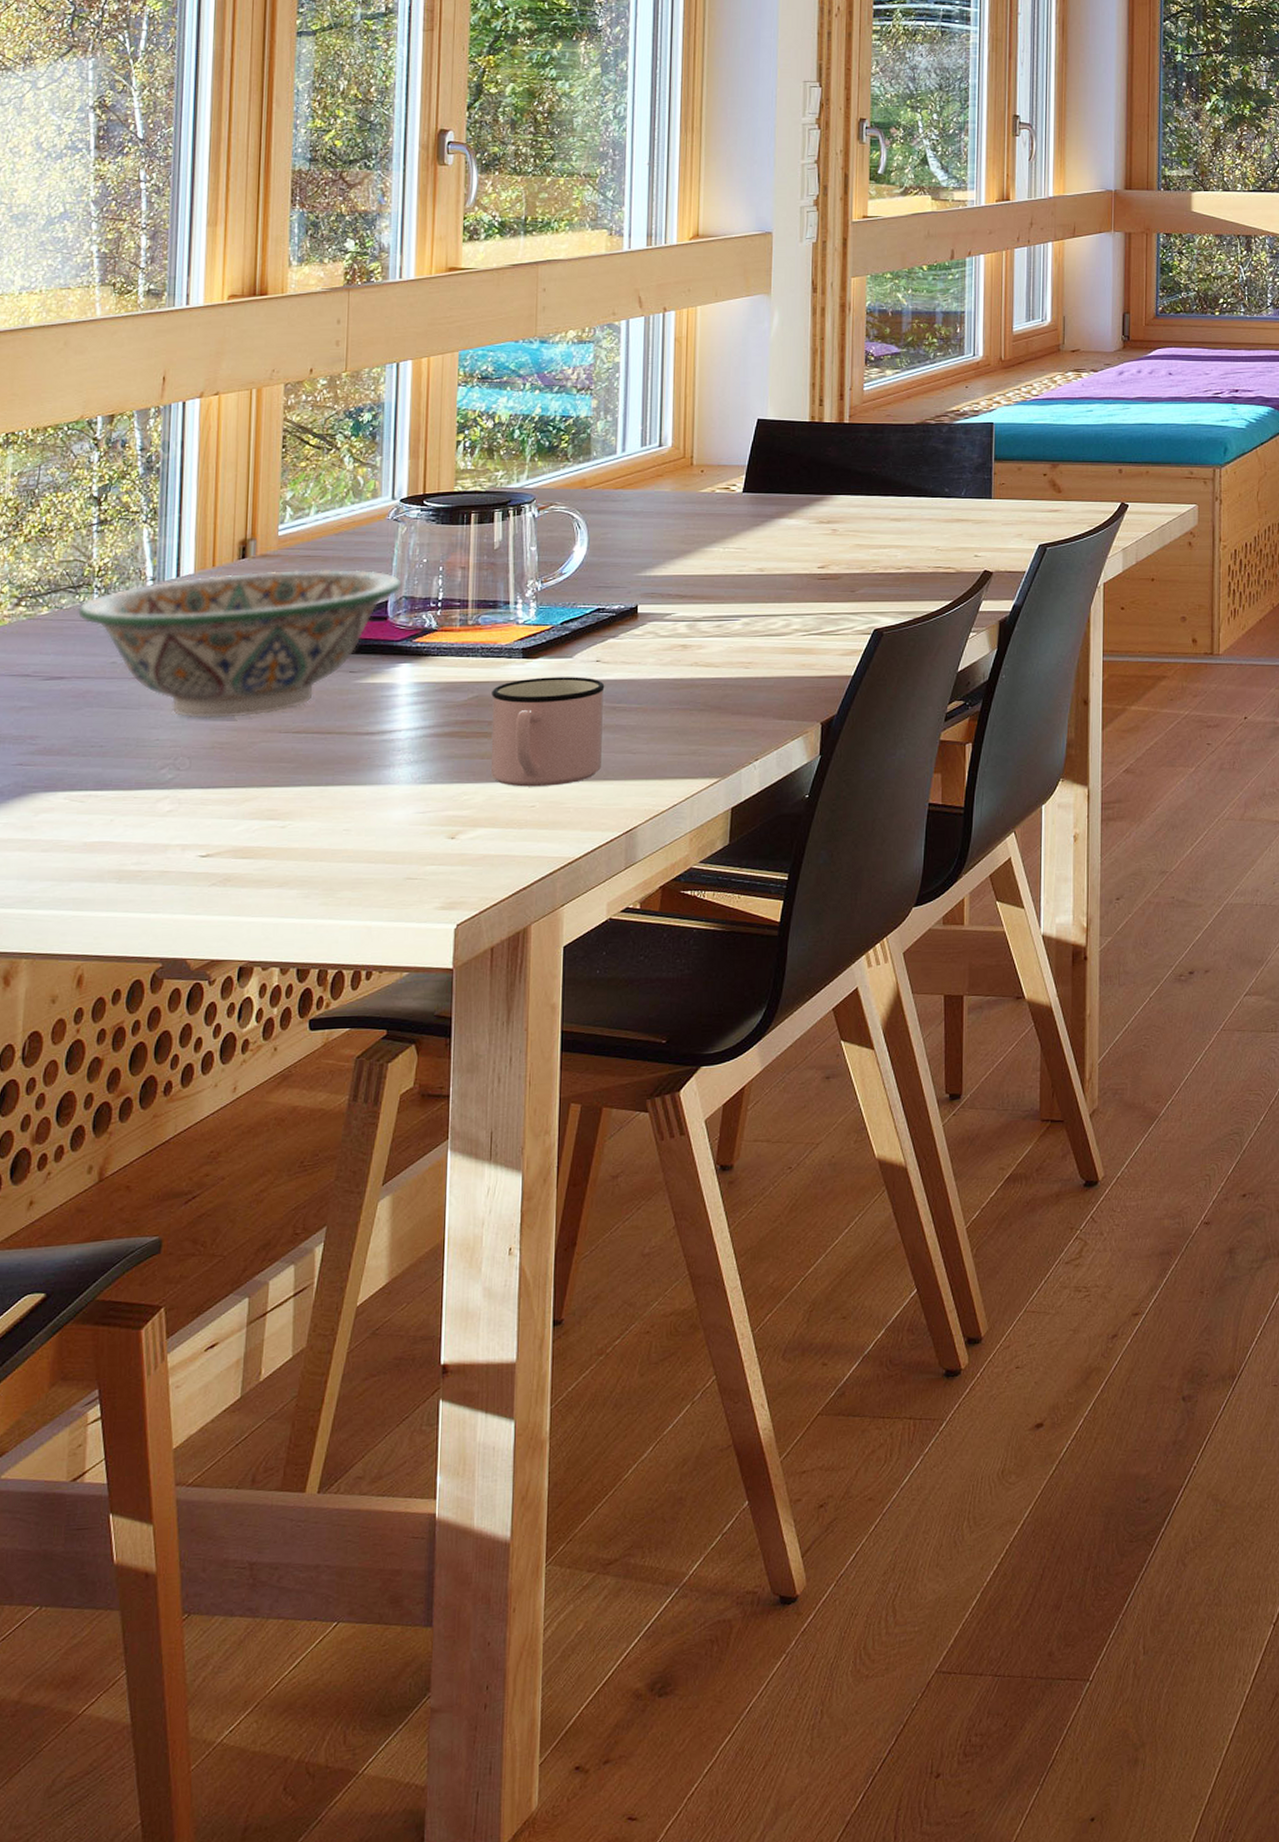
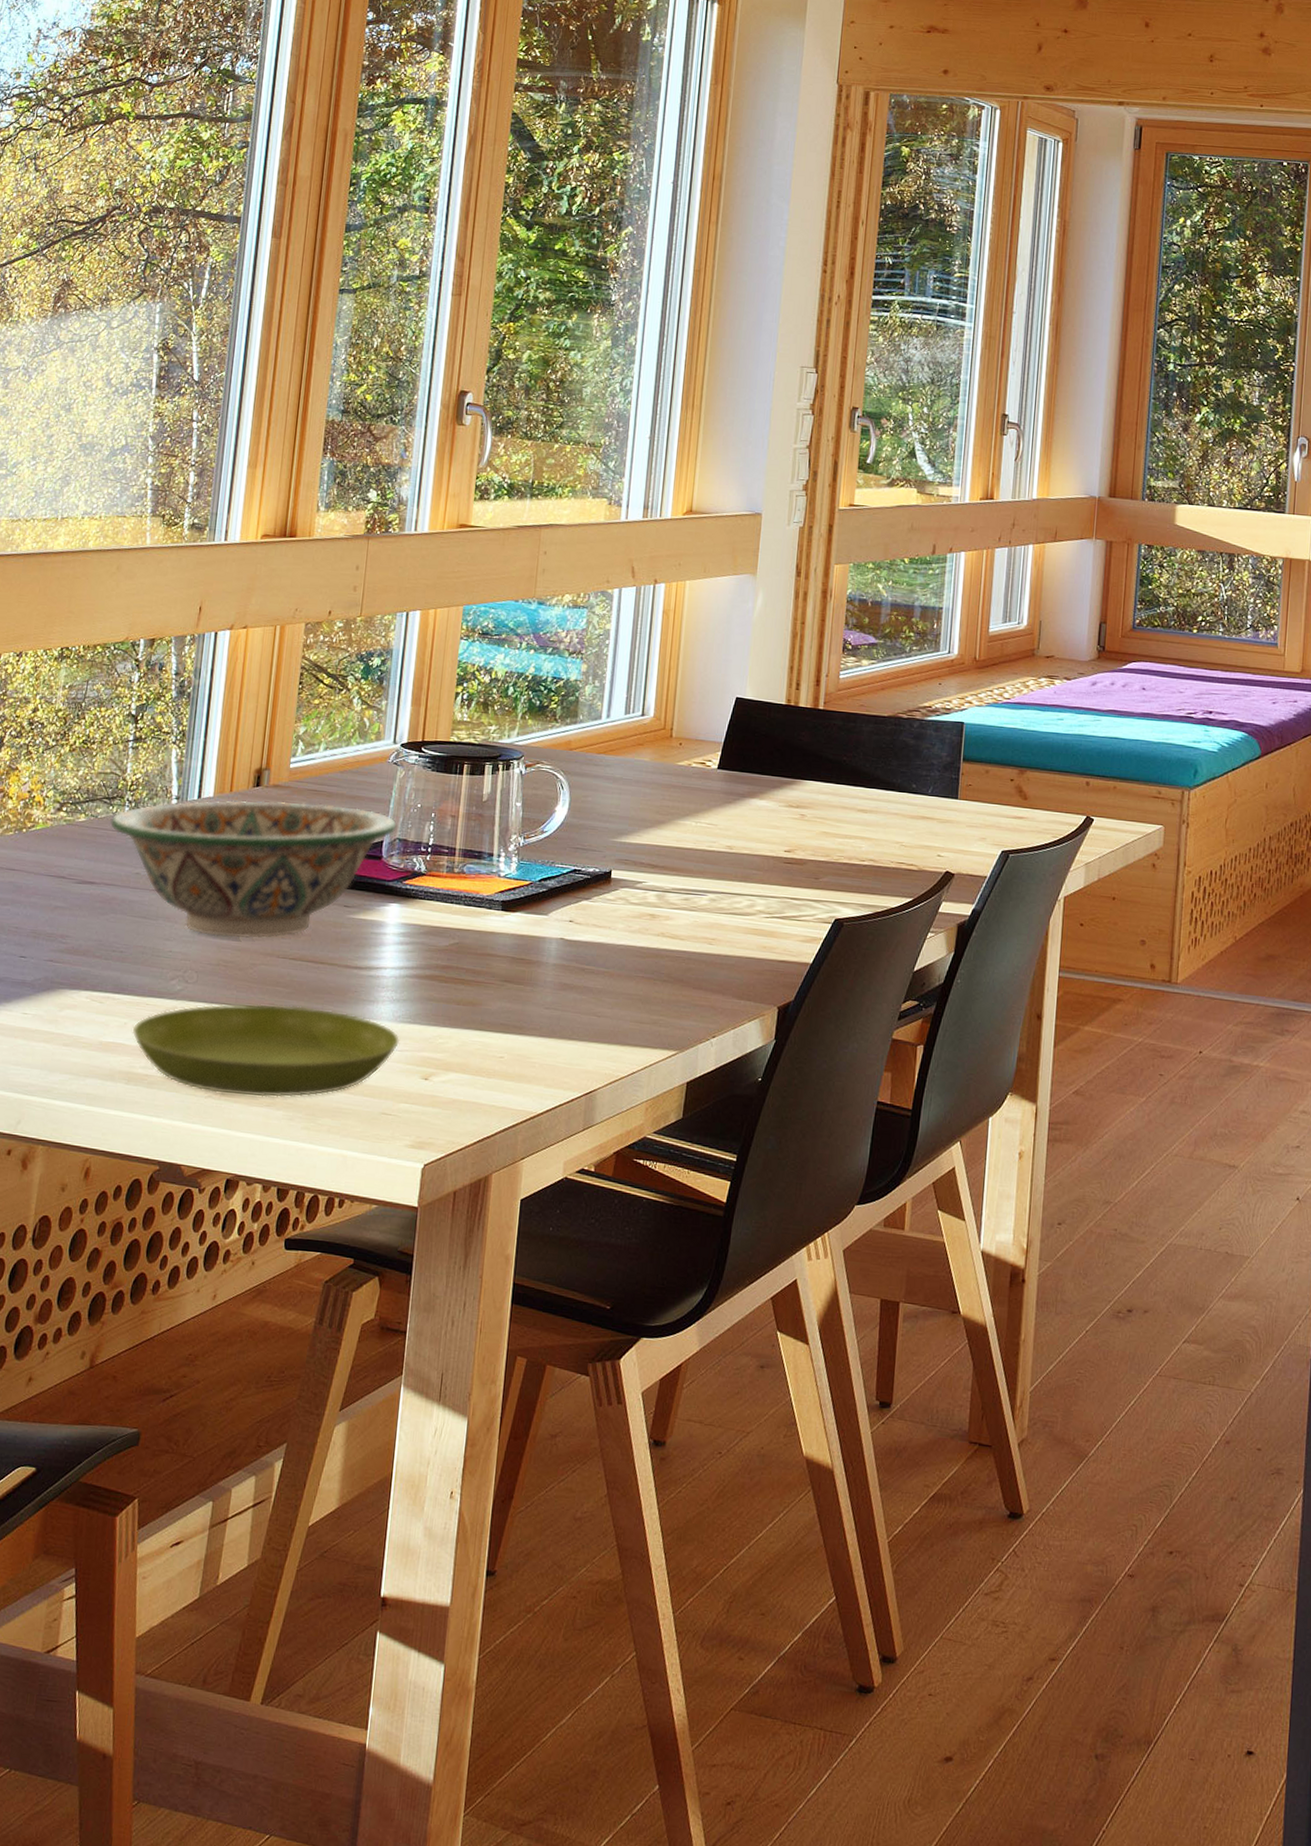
saucer: none [120,780,422,880] -> present [132,1004,400,1097]
mug: present [490,677,605,787] -> none [464,931,576,1040]

